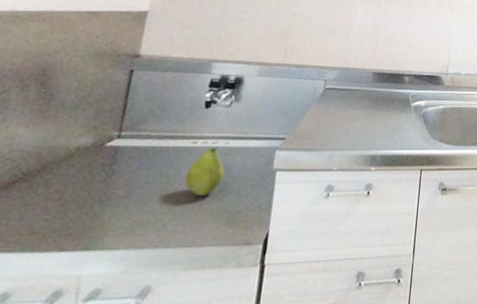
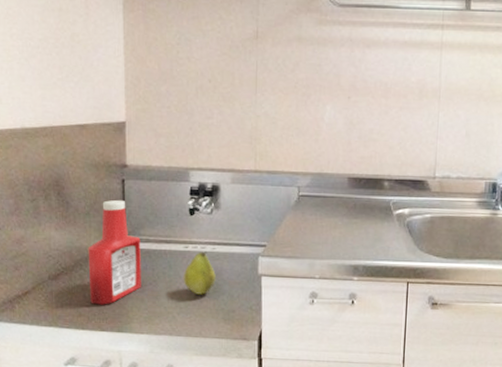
ketchup bottle: none [52,91,140,217] -> present [88,199,141,305]

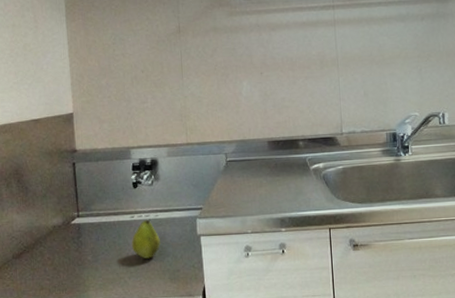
ketchup bottle: present [88,199,141,305] -> none [46,180,95,277]

